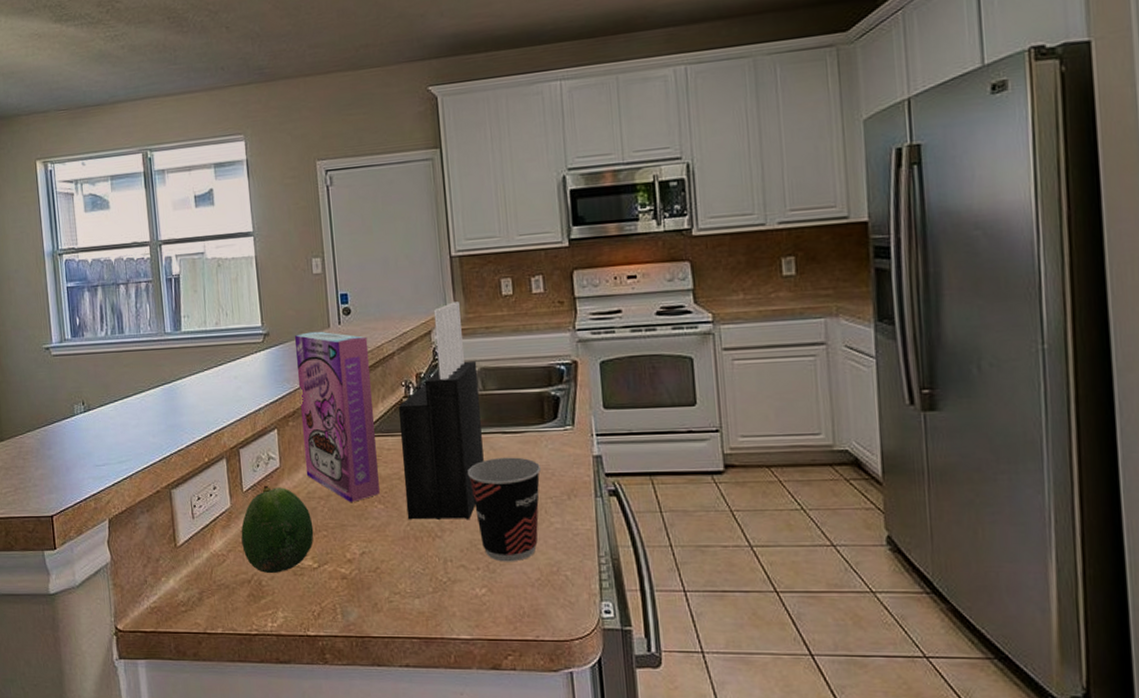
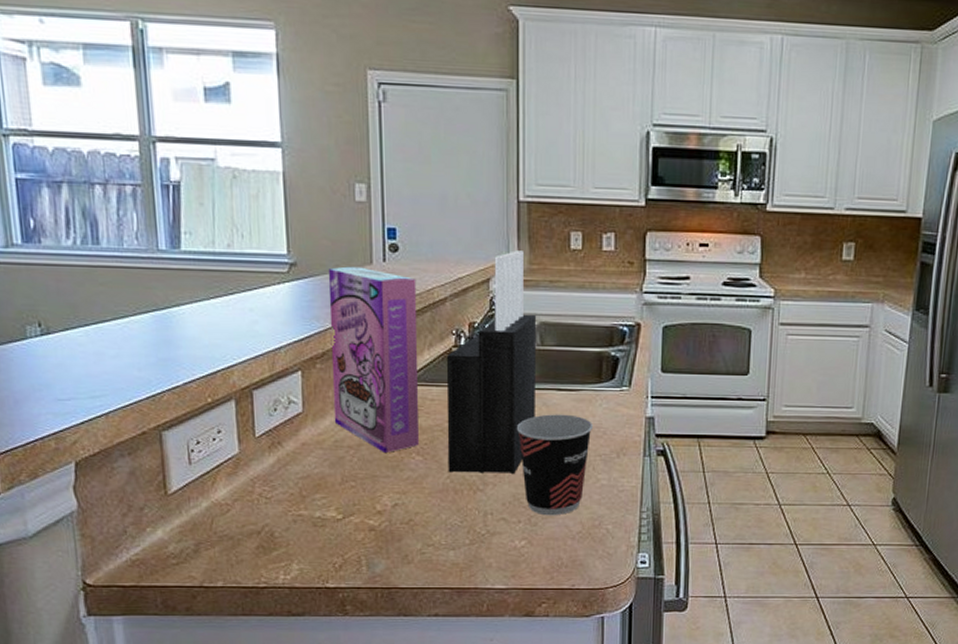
fruit: present [241,485,314,574] -> none [251,431,340,525]

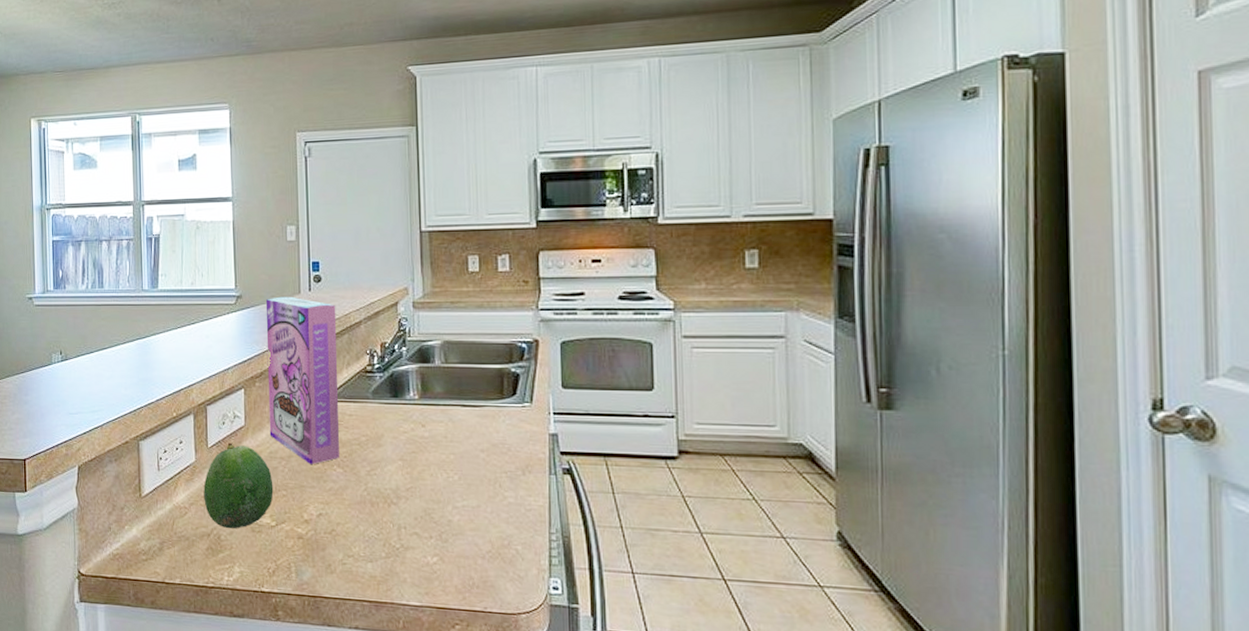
fruit: none [251,431,340,525] -> present [203,442,274,529]
knife block: present [446,250,537,473] -> none [361,275,442,488]
cup: present [516,414,594,516] -> none [425,430,498,533]

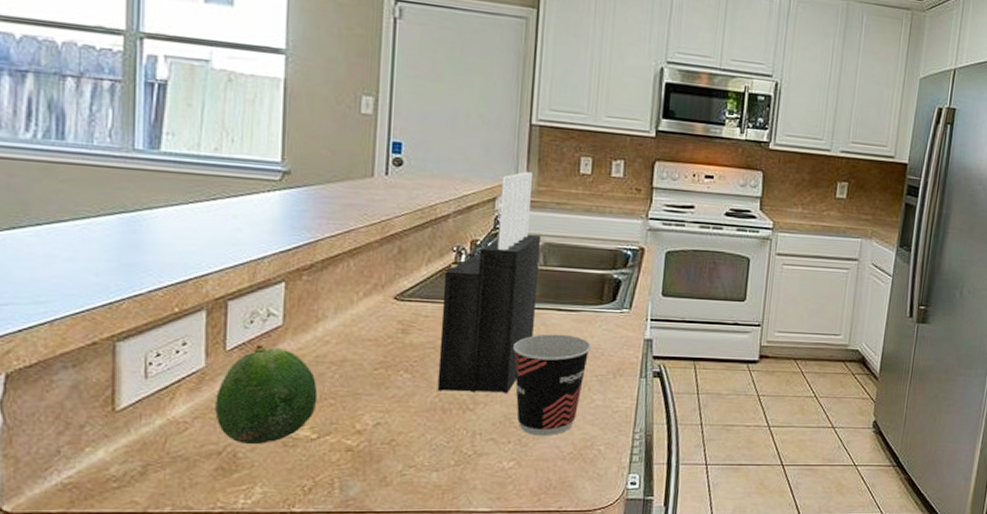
cereal box: present [266,296,339,465] -> none [317,177,419,371]
knife block: none [361,275,442,488] -> present [437,171,542,393]
cup: none [425,430,498,533] -> present [512,334,592,436]

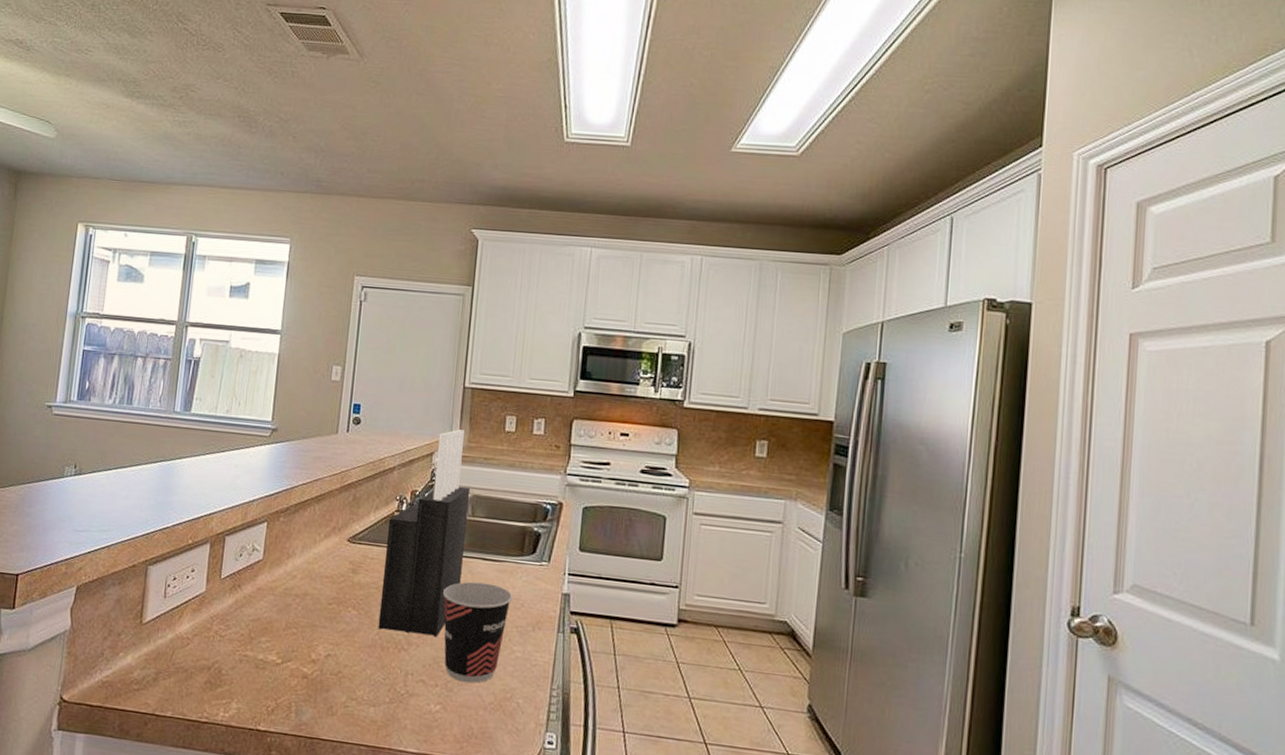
fruit: present [215,345,318,445] -> none [209,575,285,664]

